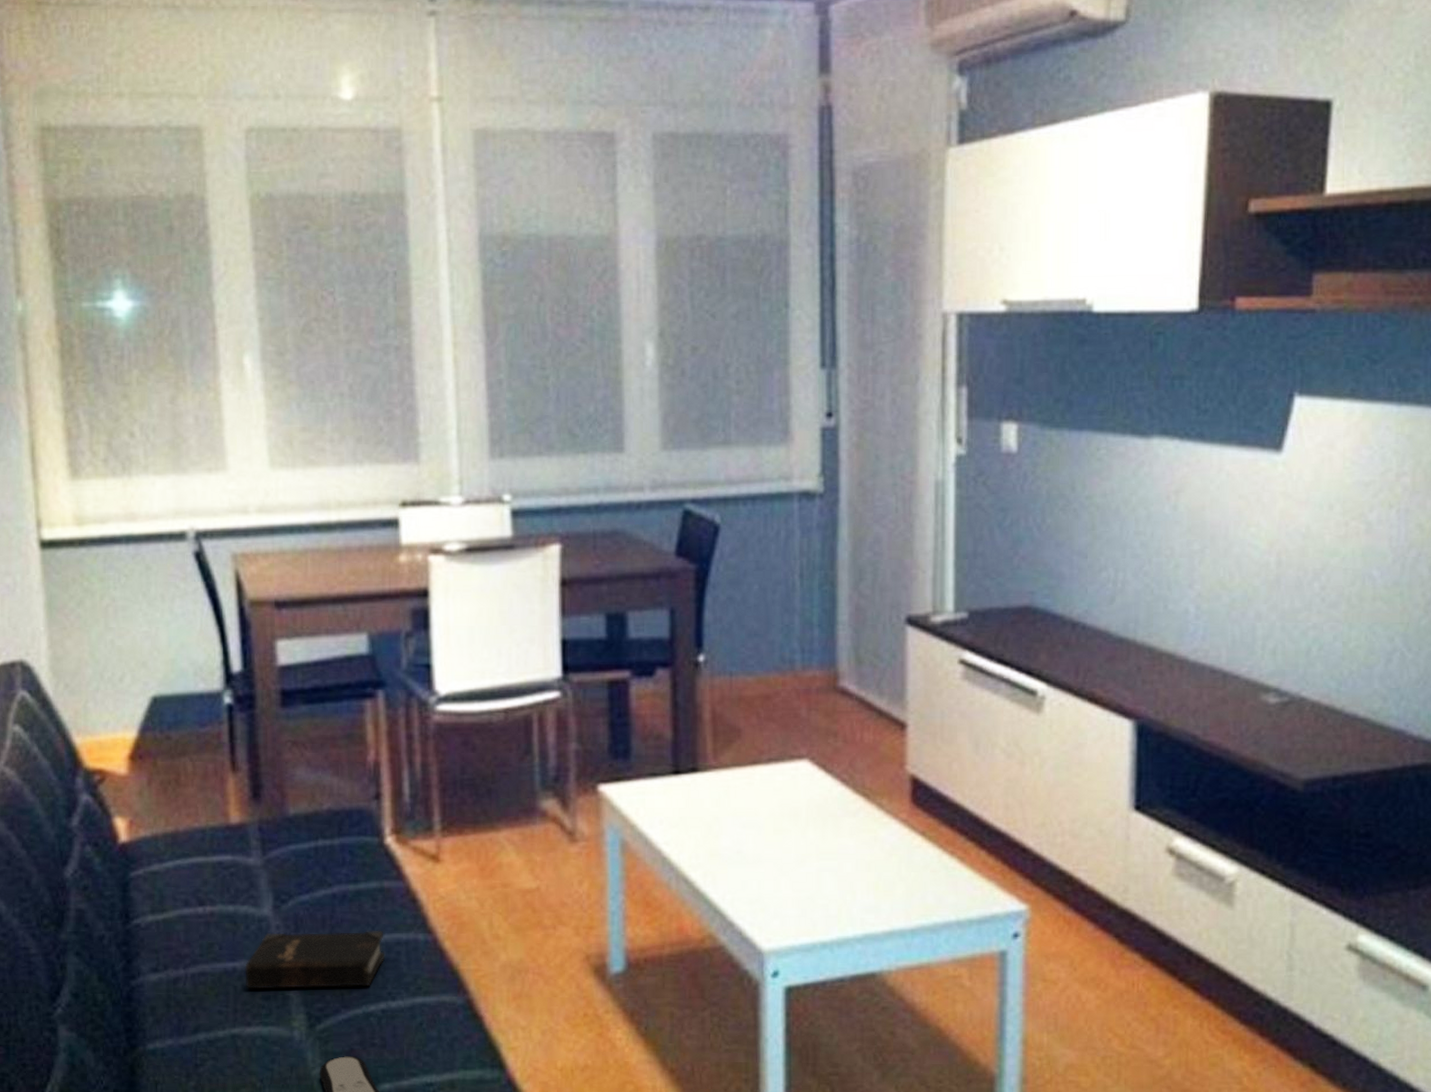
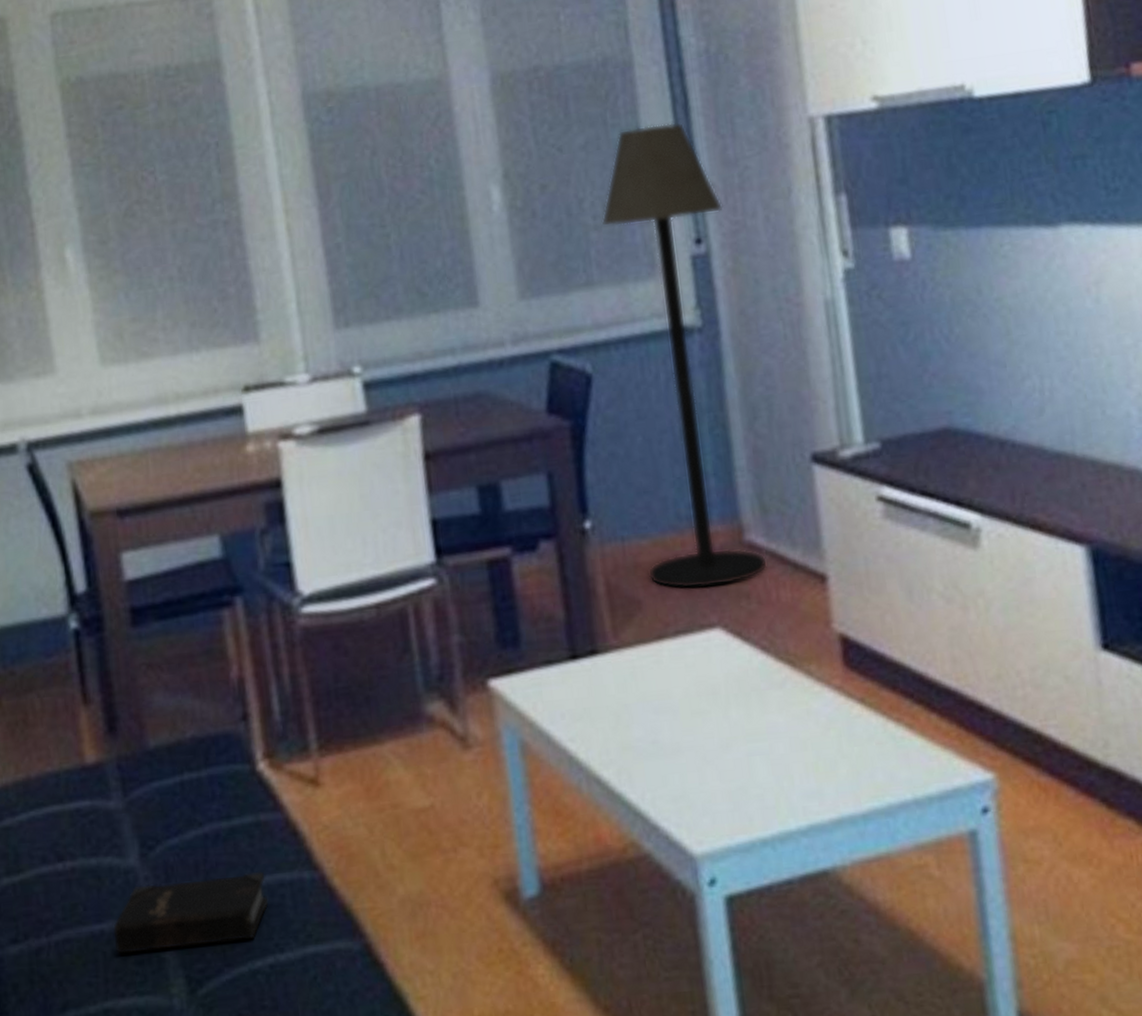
floor lamp: none [744,303,857,723] -> present [601,122,768,589]

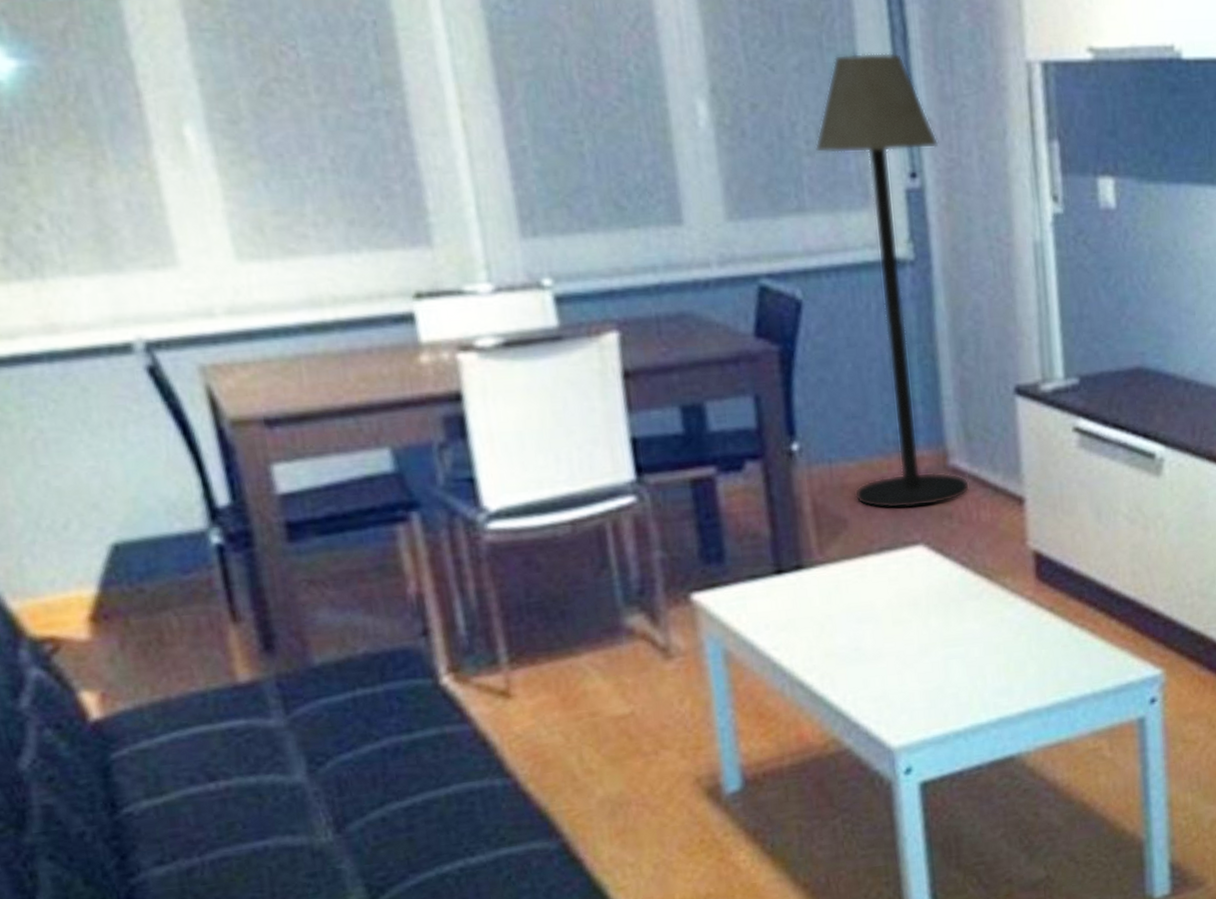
hardback book: present [113,871,269,954] -> none [279,781,457,869]

